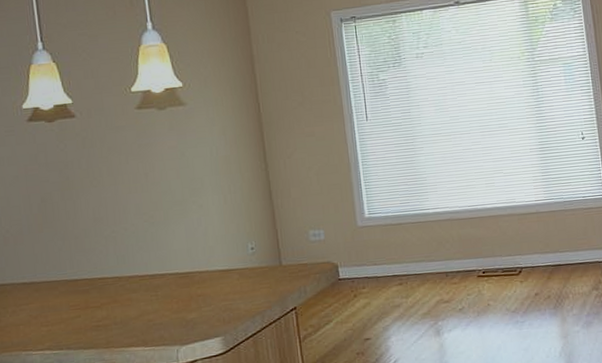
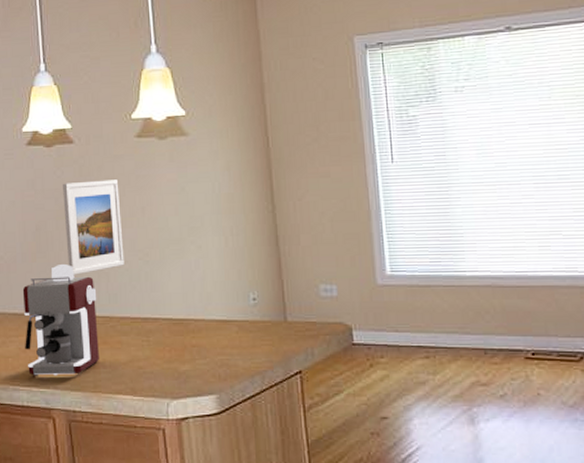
coffee maker: none [30,231,110,339] -> present [22,263,99,376]
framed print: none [66,149,131,242] -> present [63,180,124,275]

